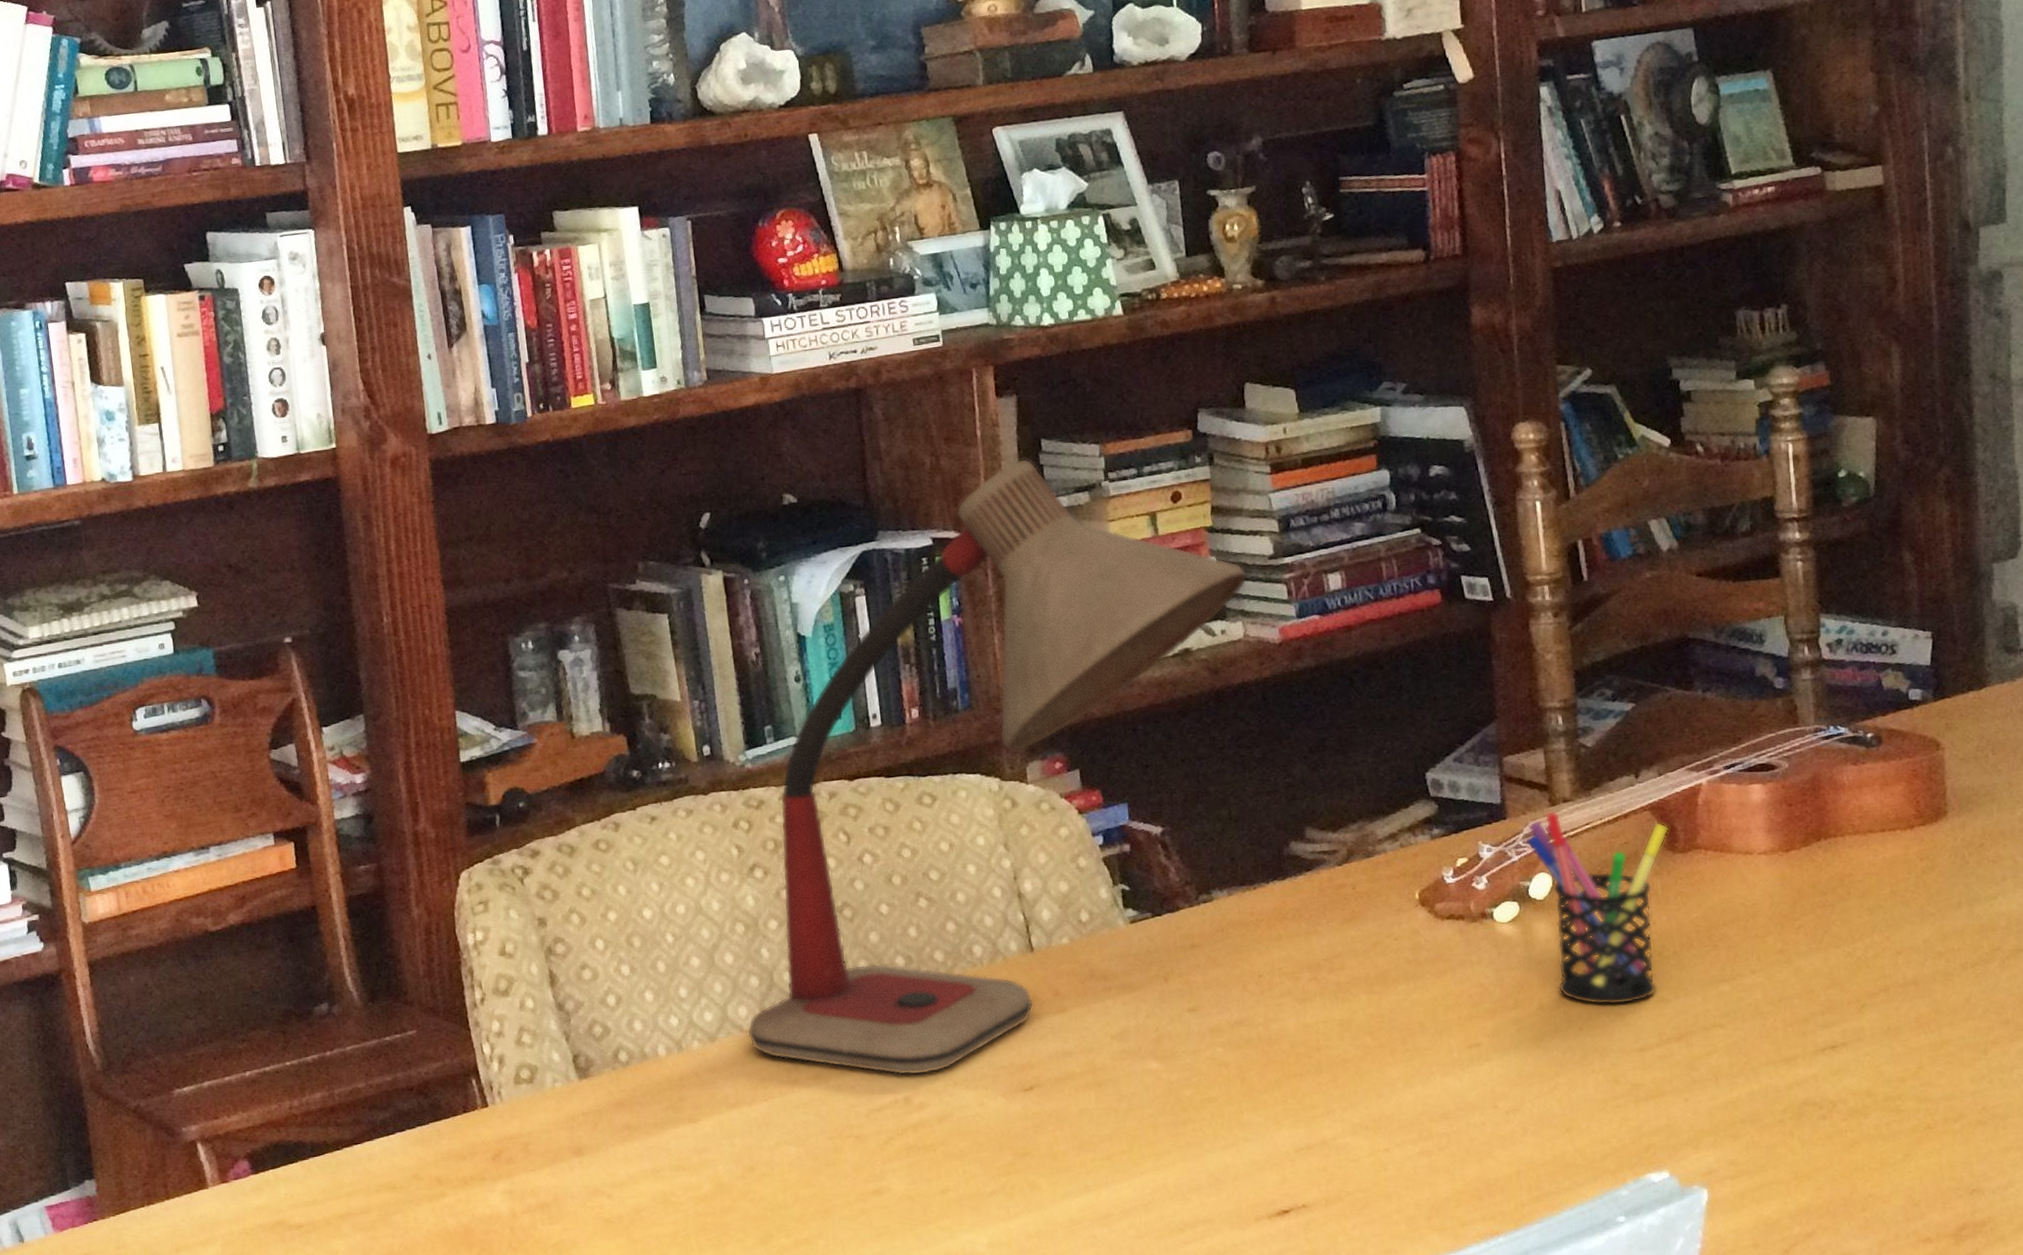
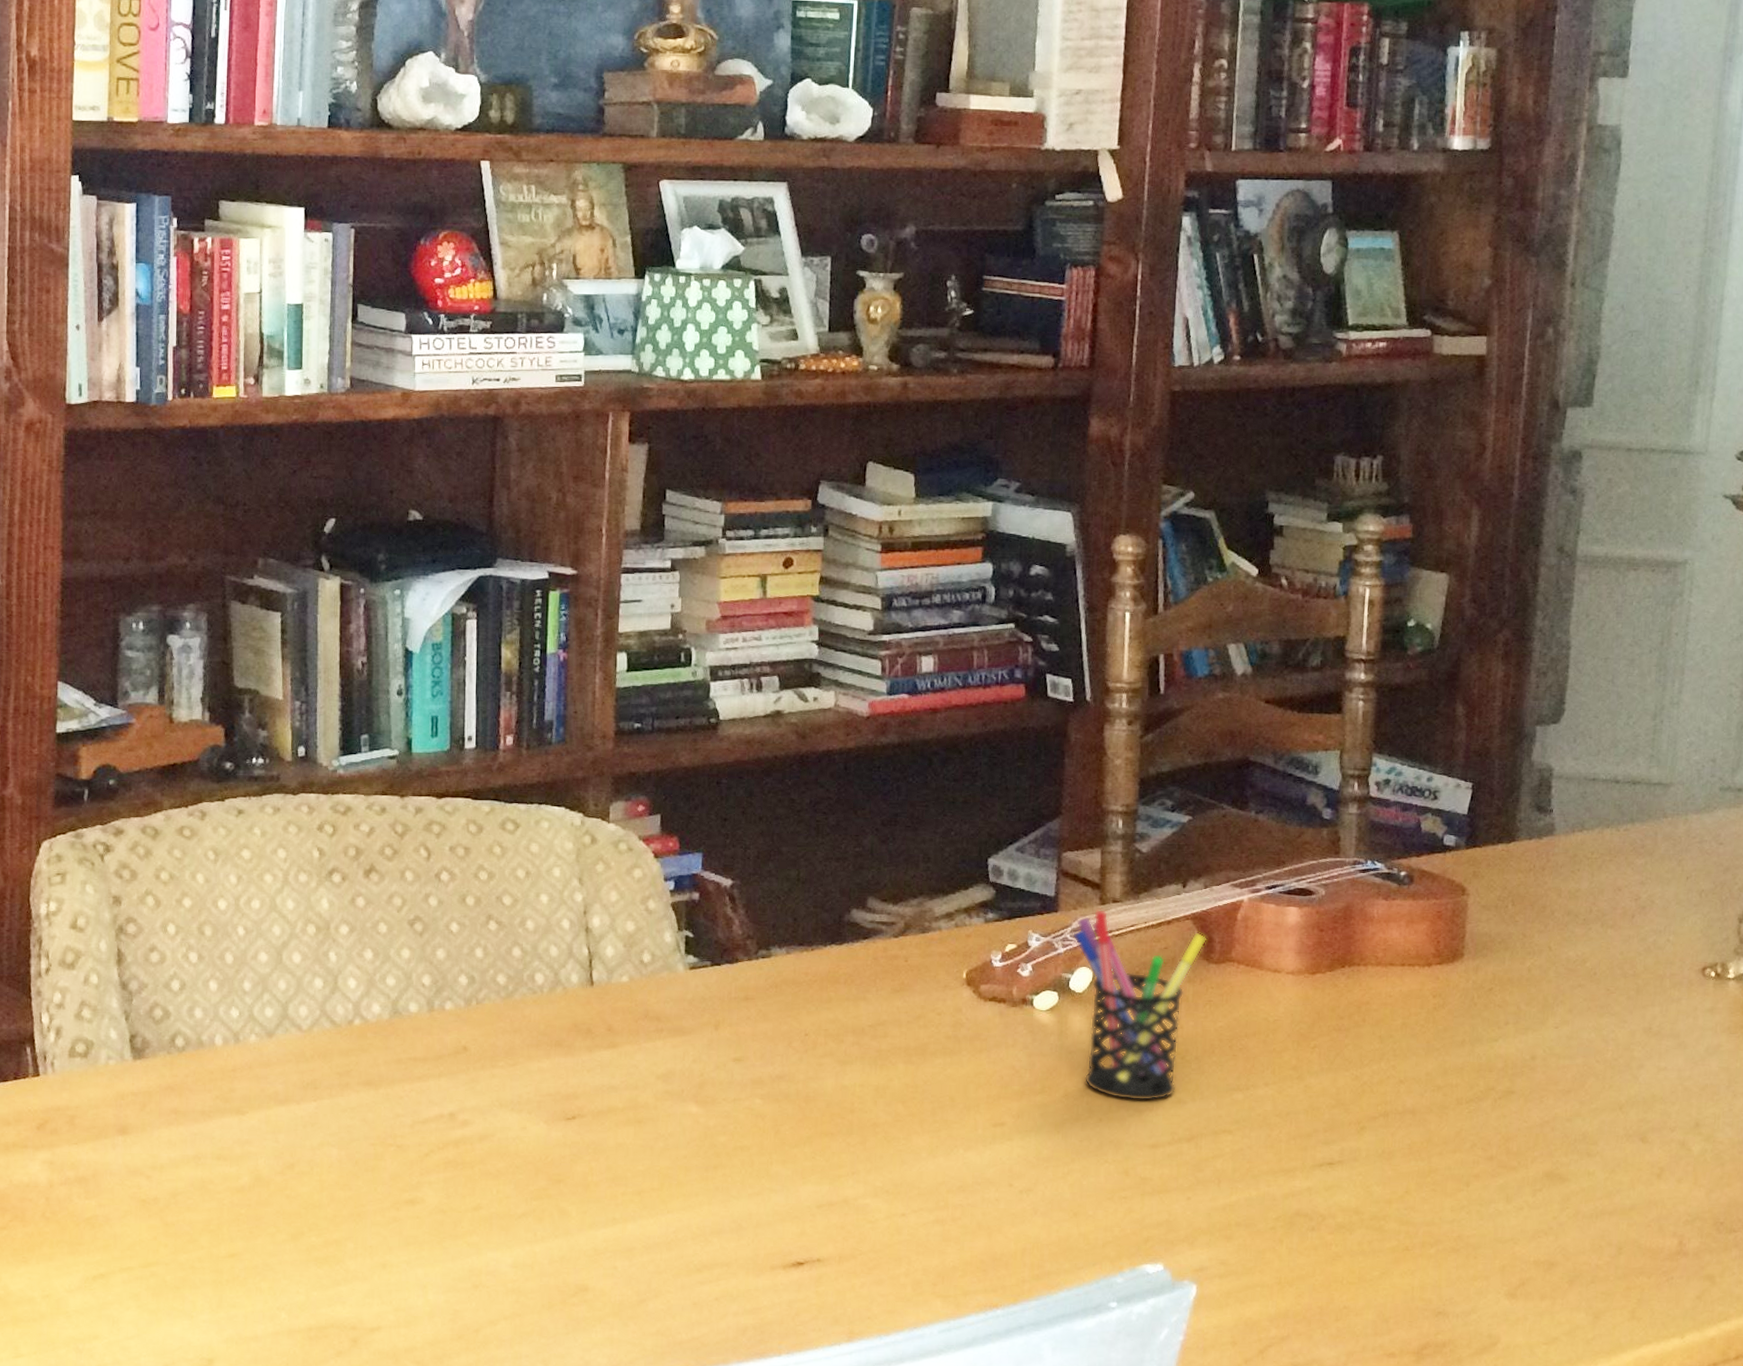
desk lamp: present [747,458,1248,1076] -> none [304,506,846,1093]

